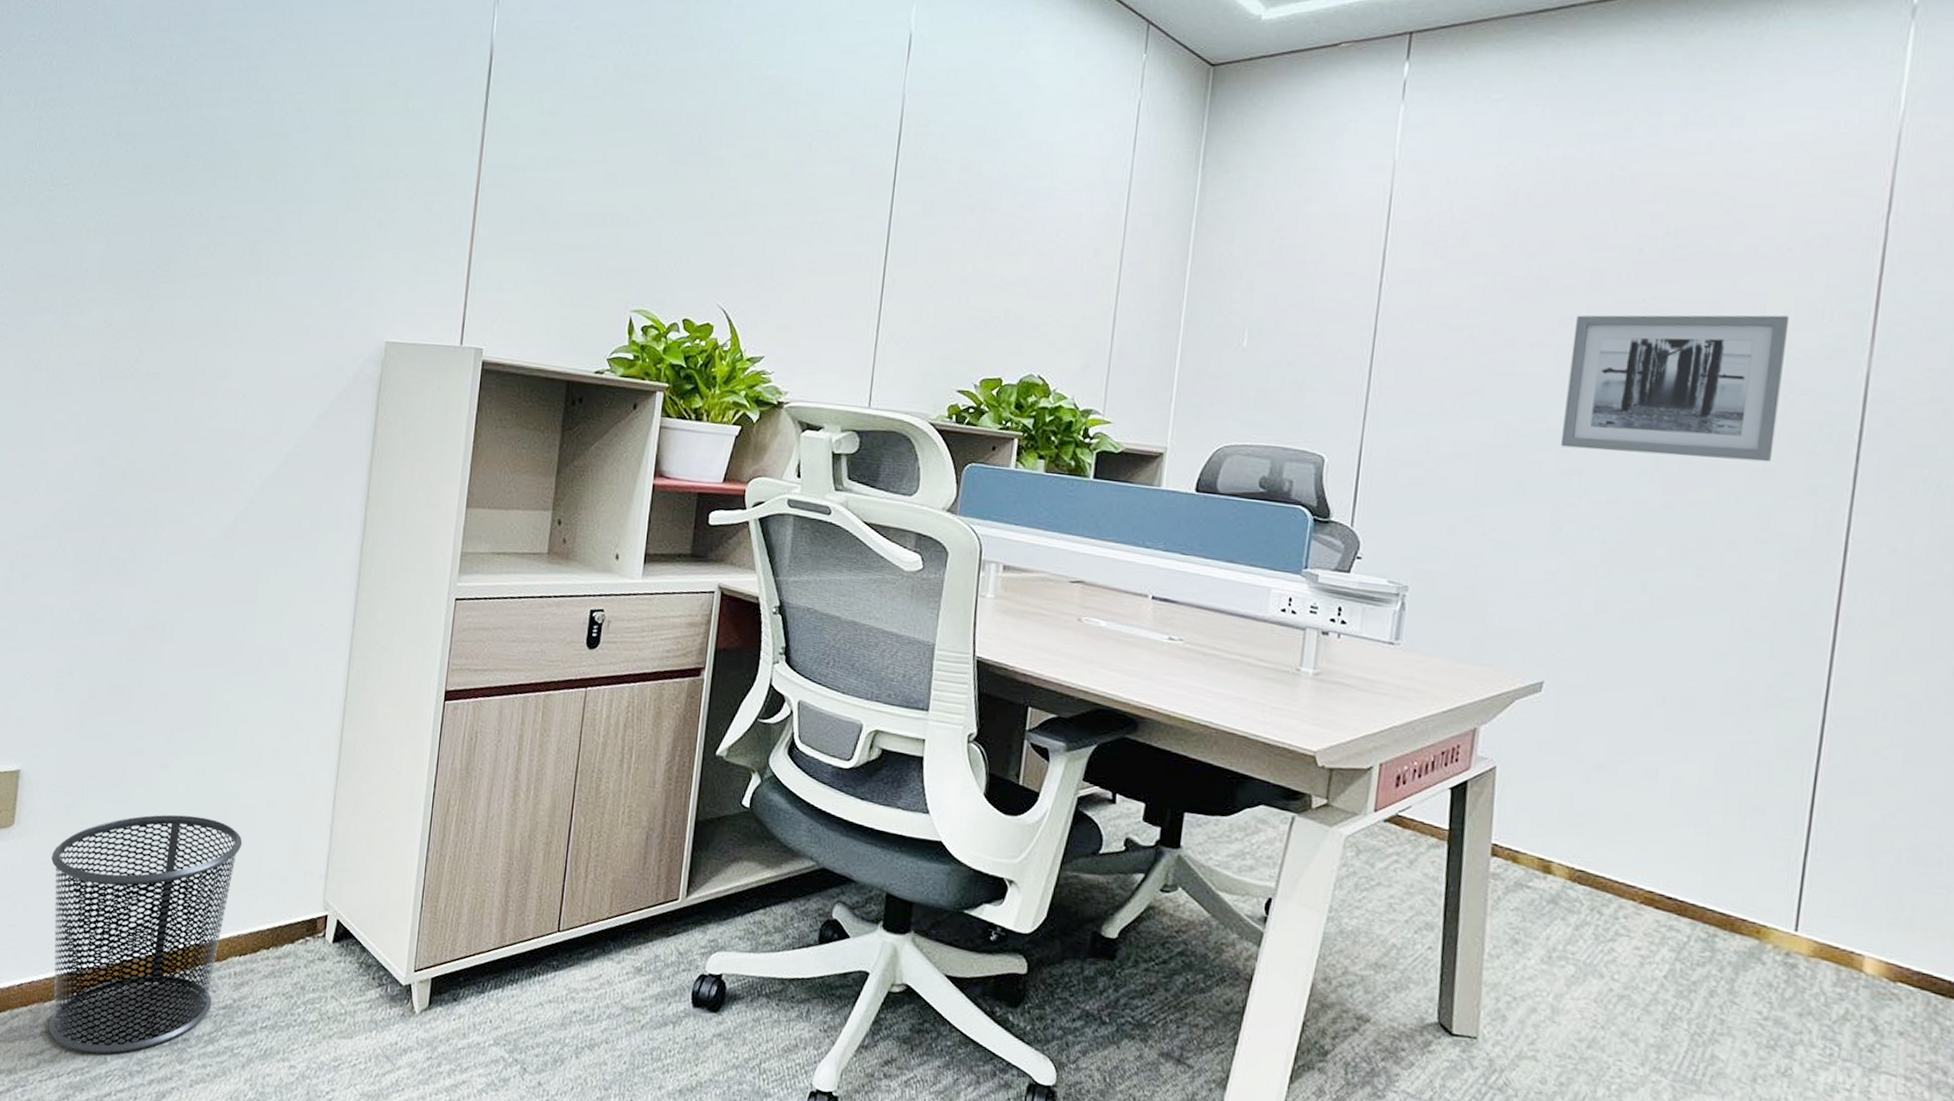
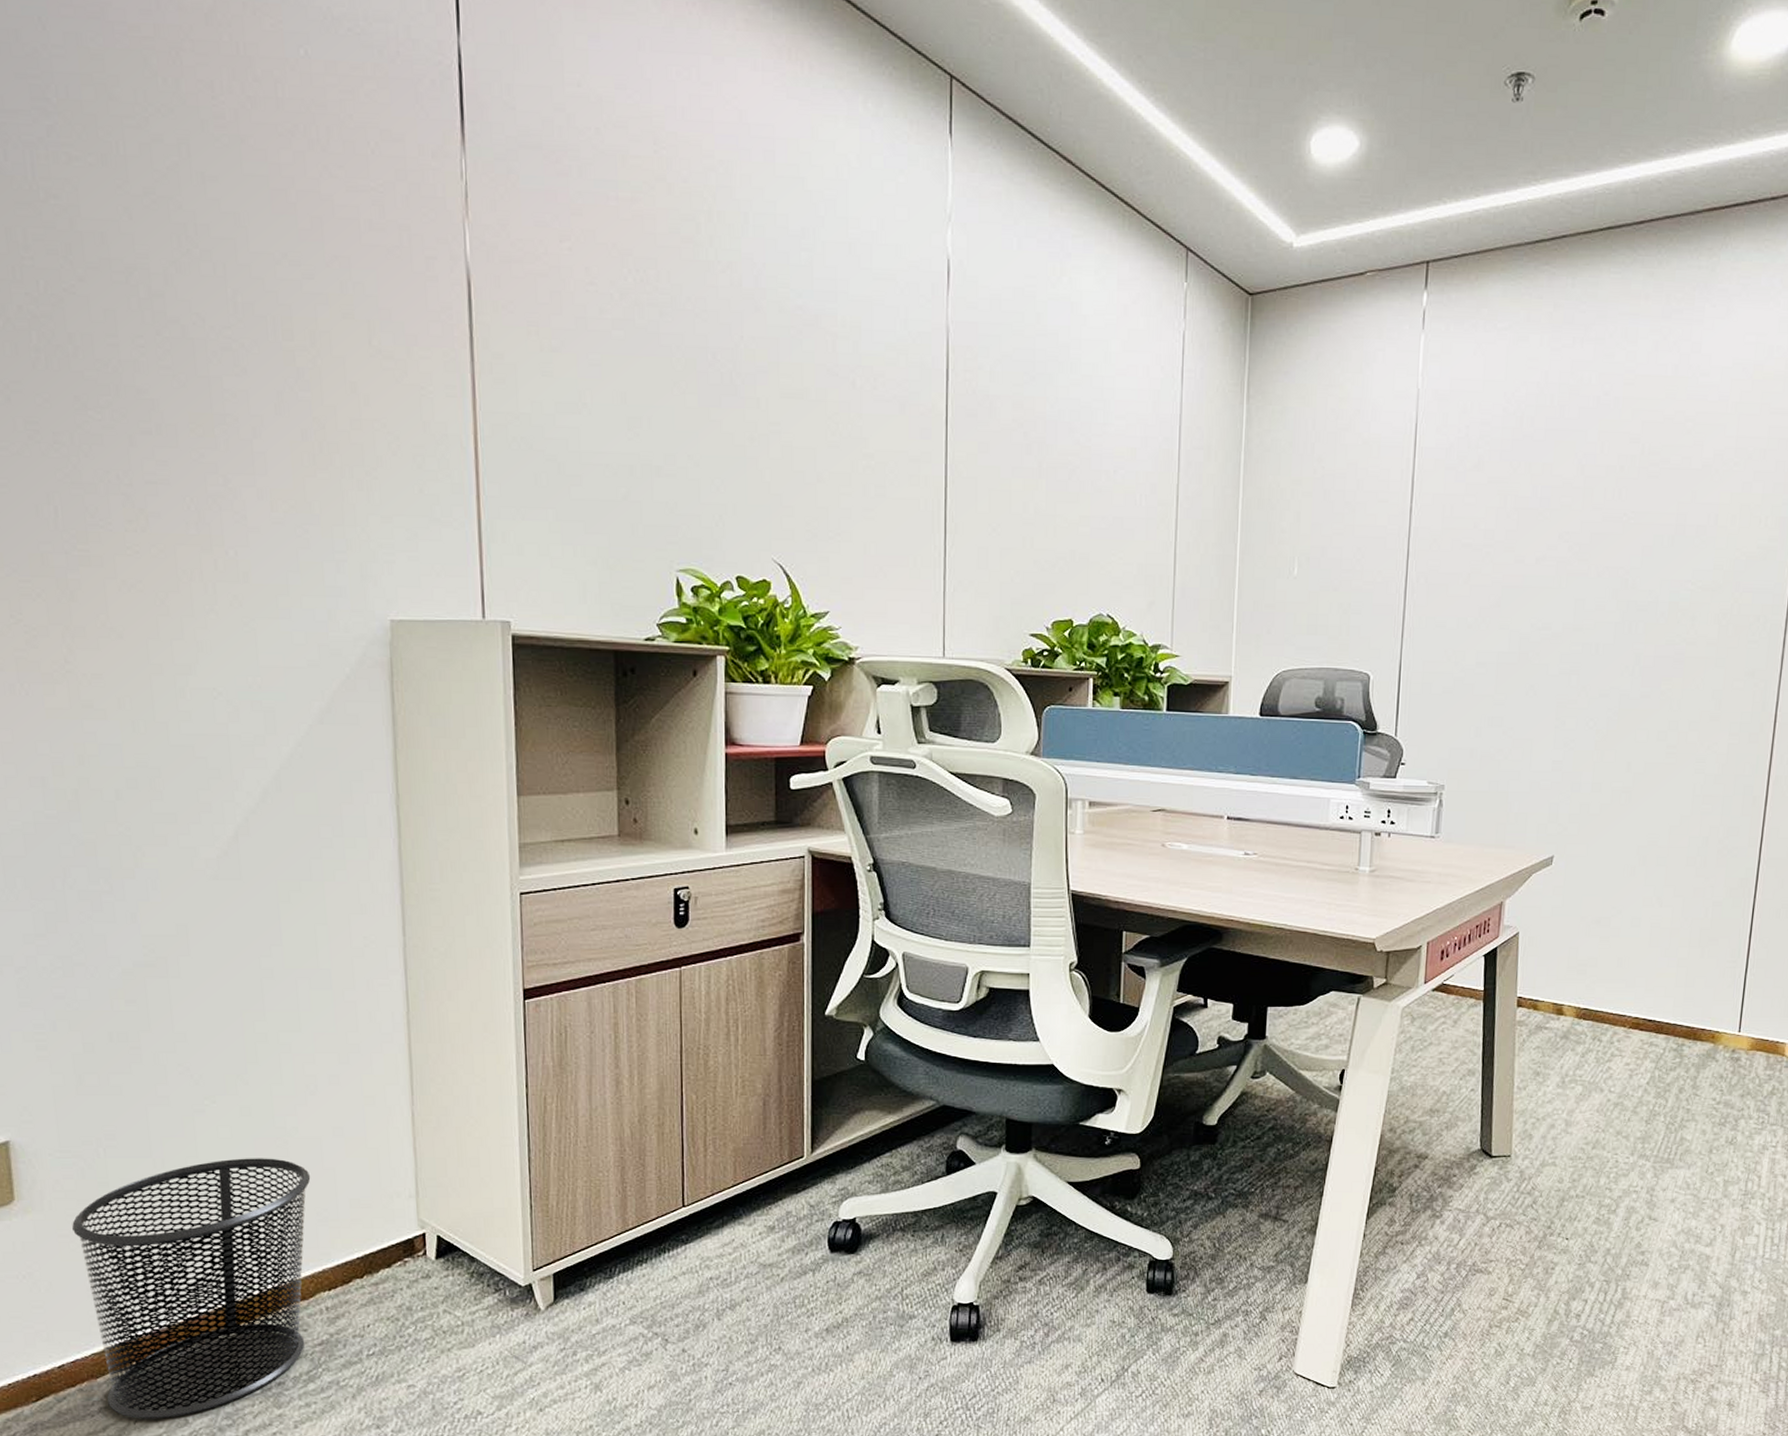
wall art: present [1560,315,1790,462] -> none [1562,523,1736,652]

